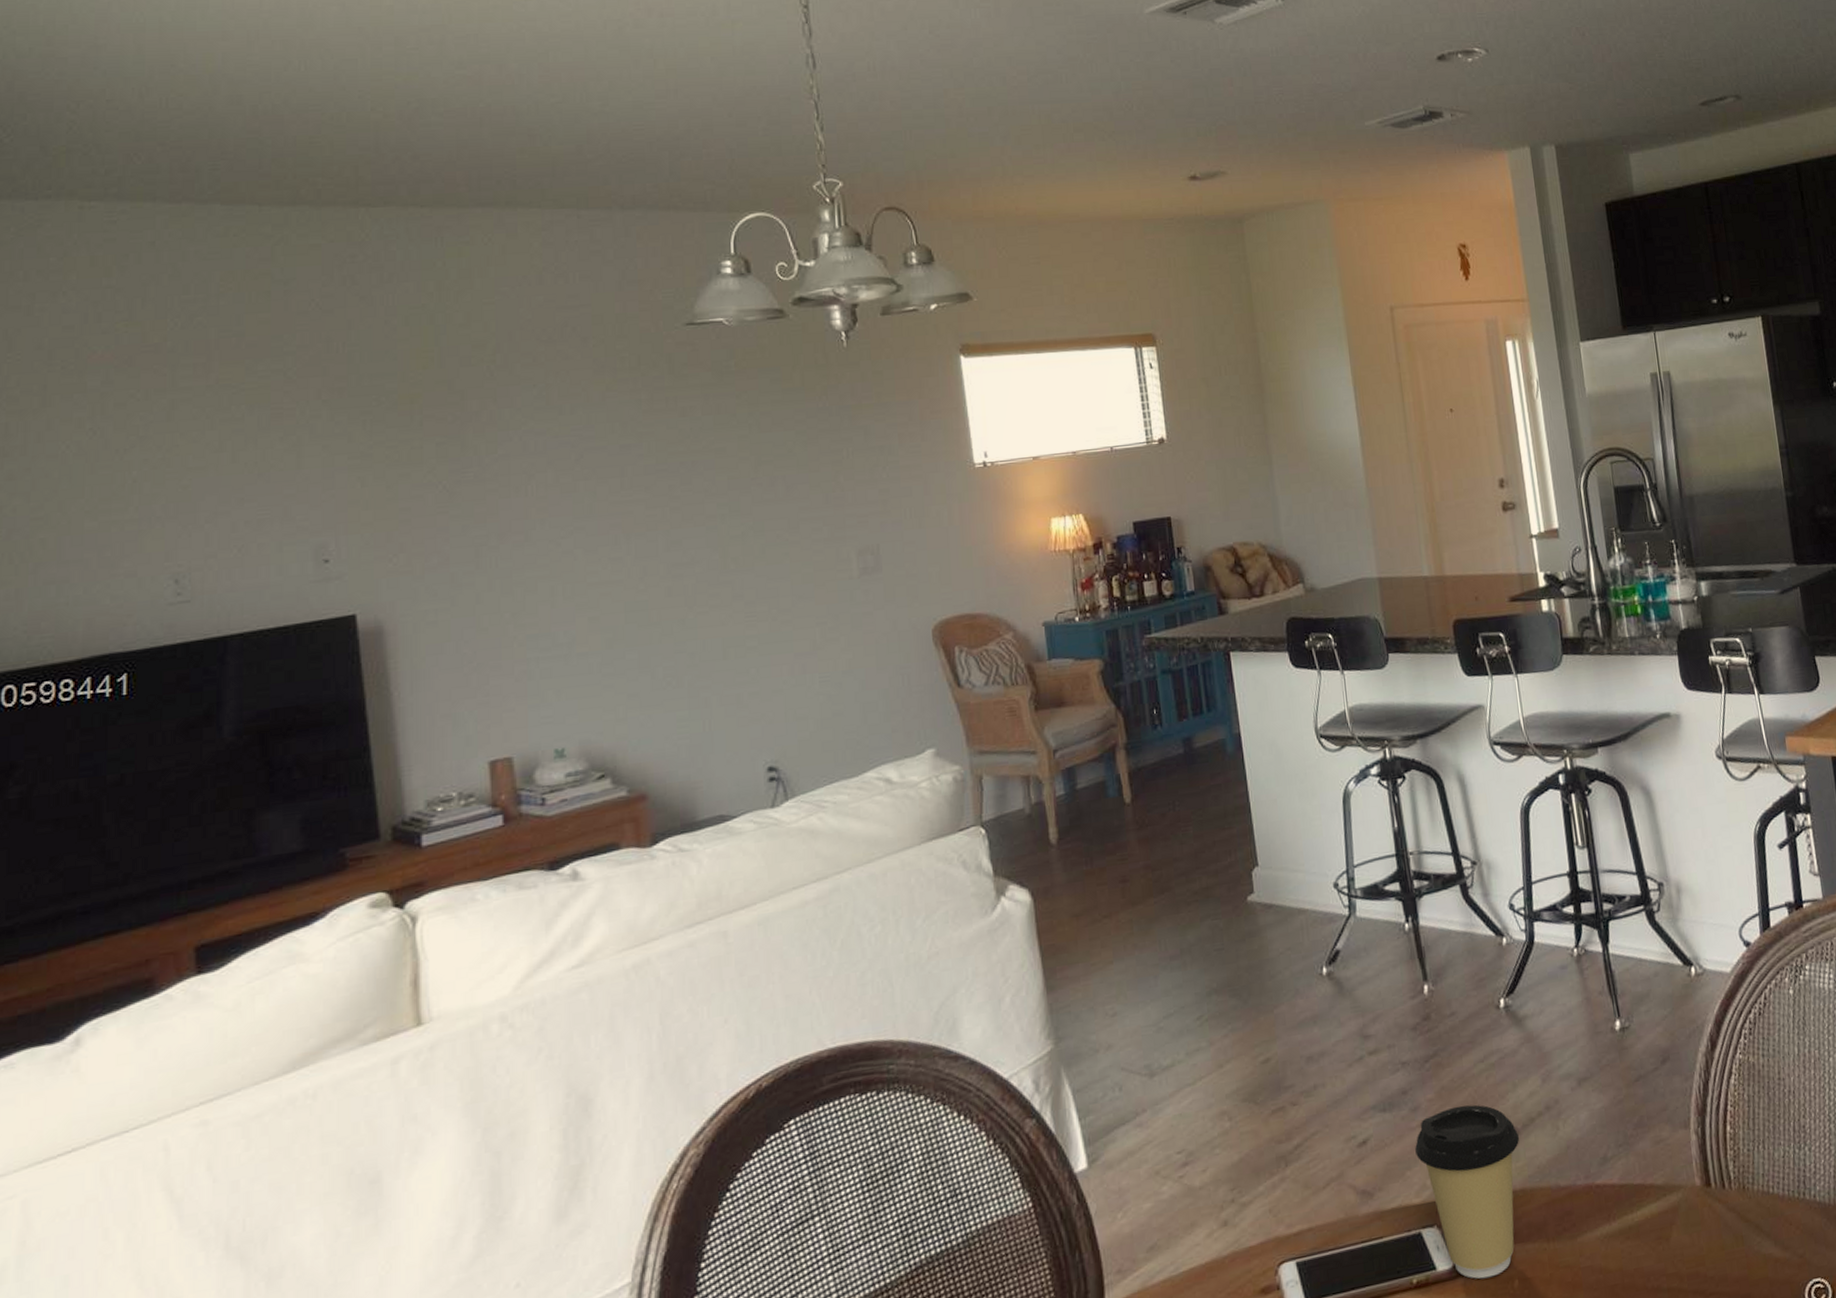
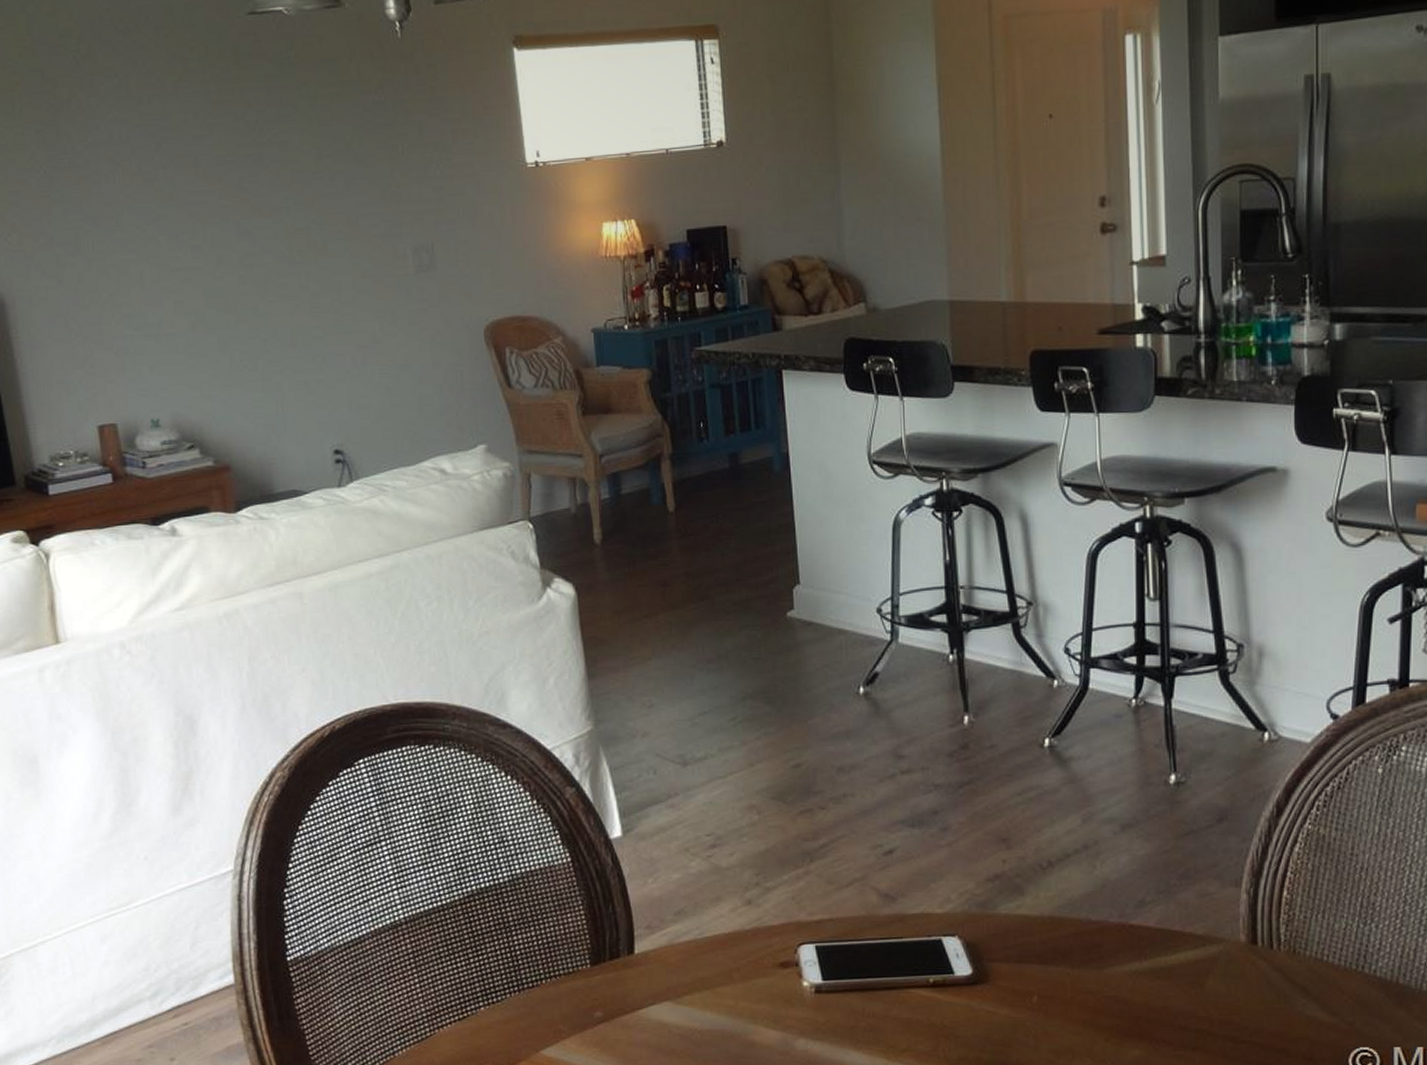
coffee cup: present [1415,1104,1520,1279] -> none [942,832,1053,990]

